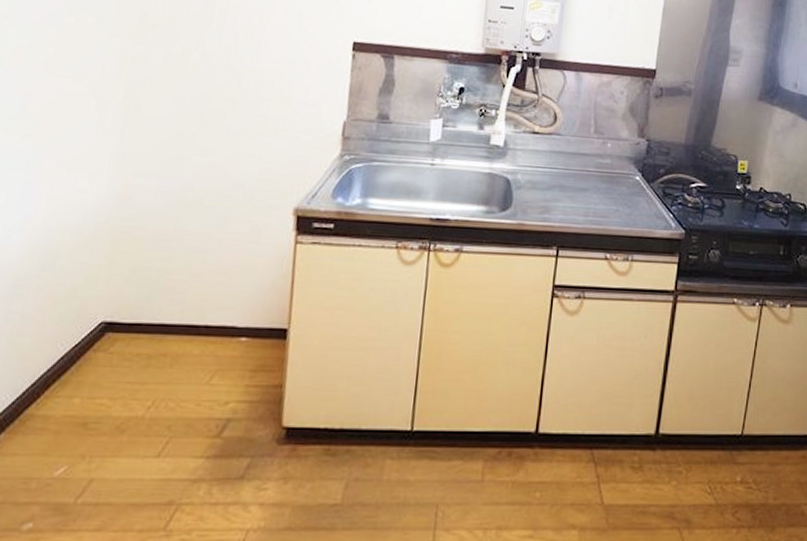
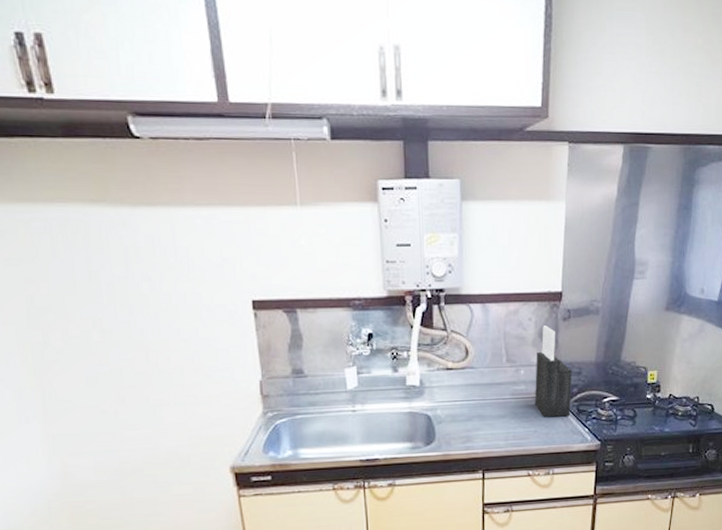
knife block: none [619,100,661,198] -> present [534,326,572,418]

